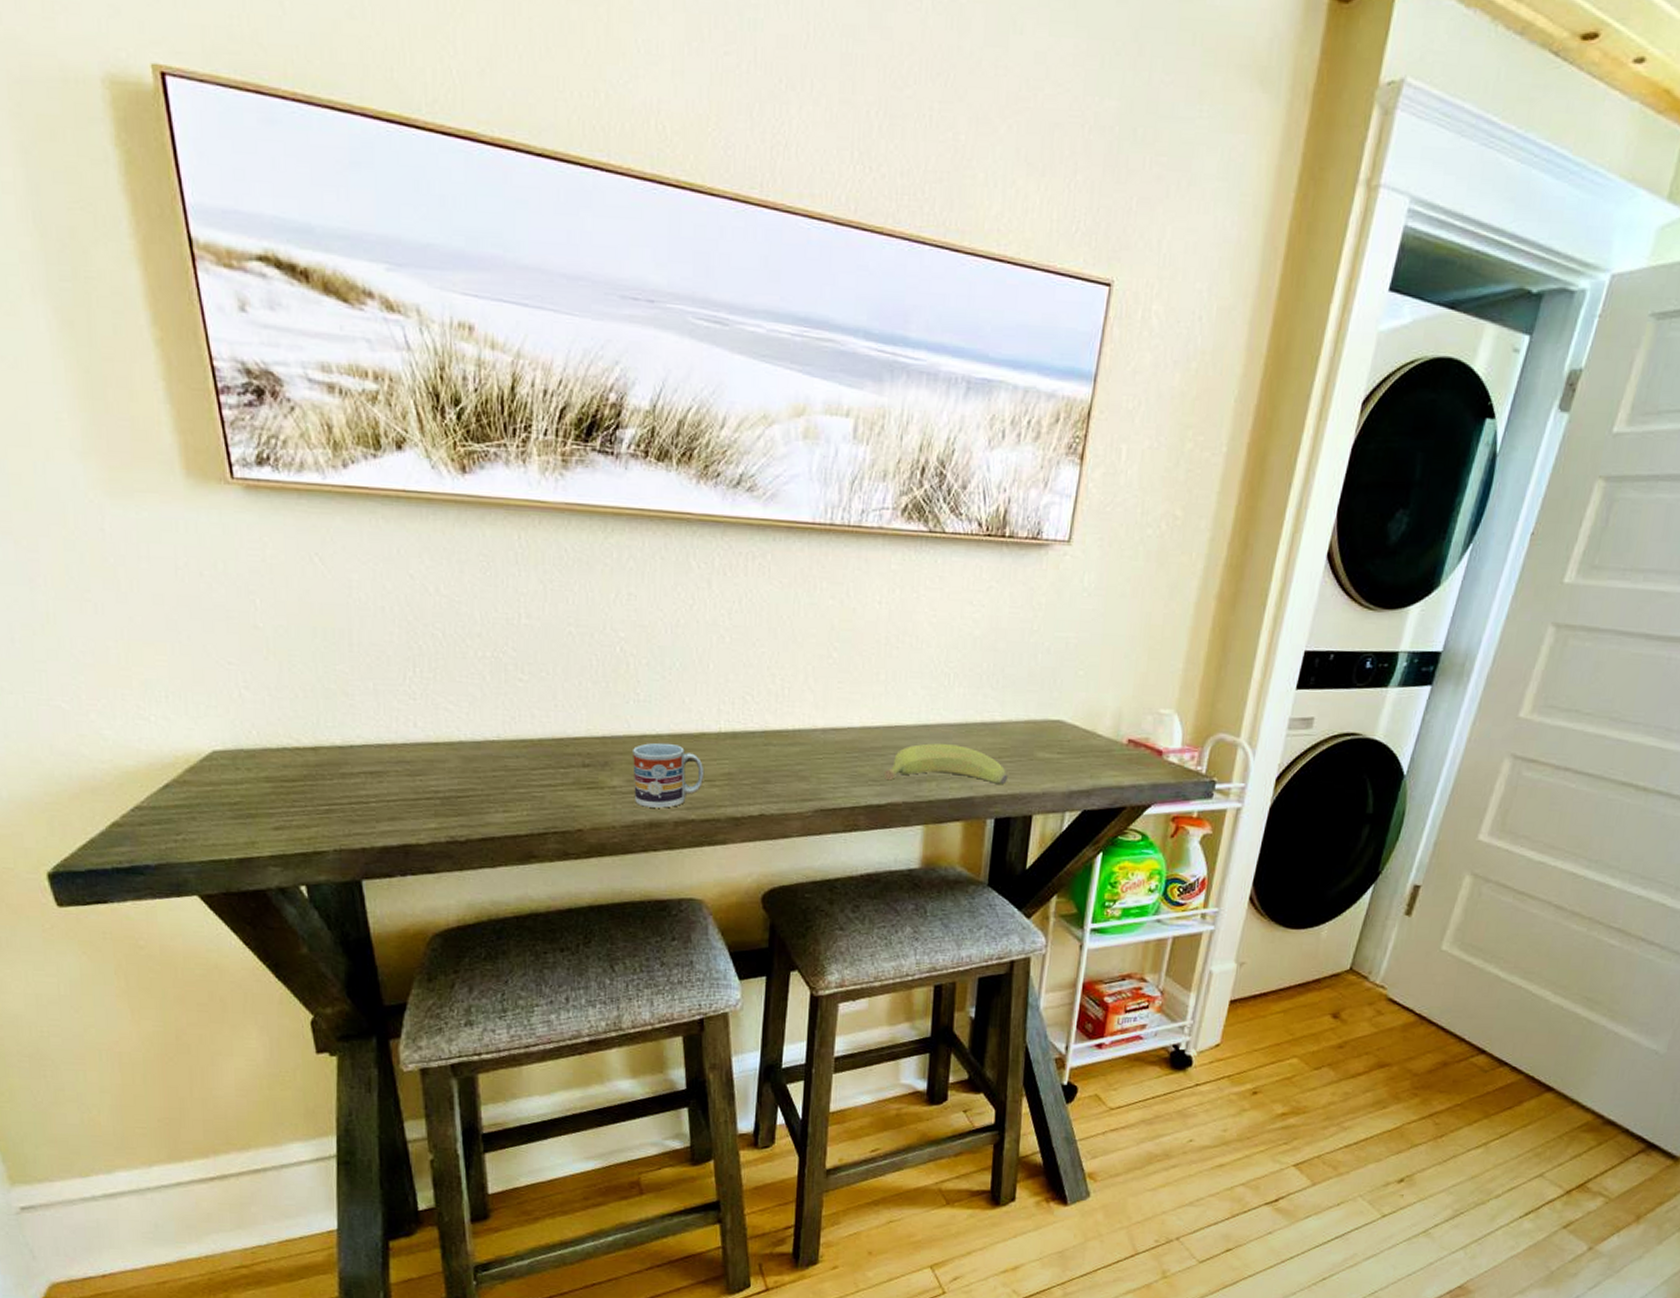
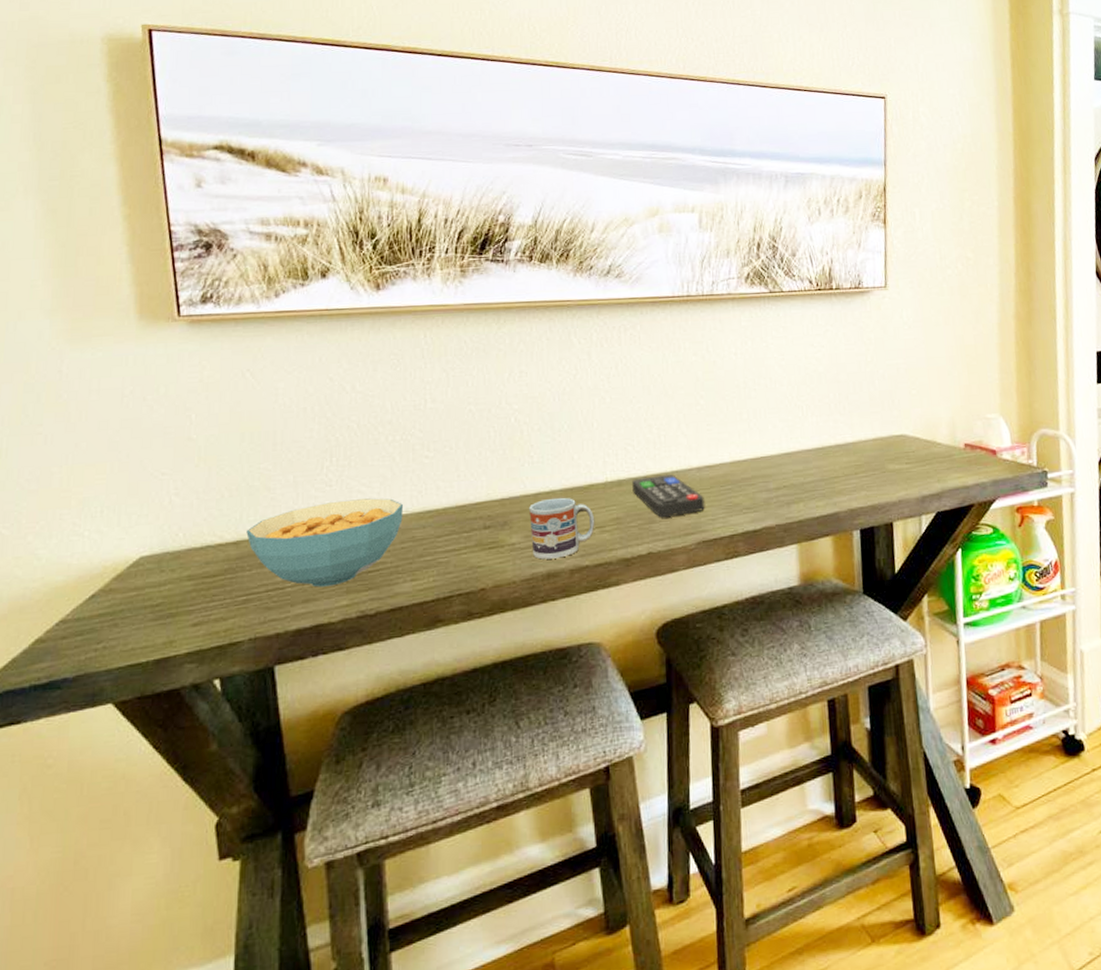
cereal bowl: none [325,716,494,807] -> present [246,498,403,587]
remote control: none [747,732,827,780] -> present [631,473,705,518]
banana: present [883,743,1009,784] -> none [755,467,867,507]

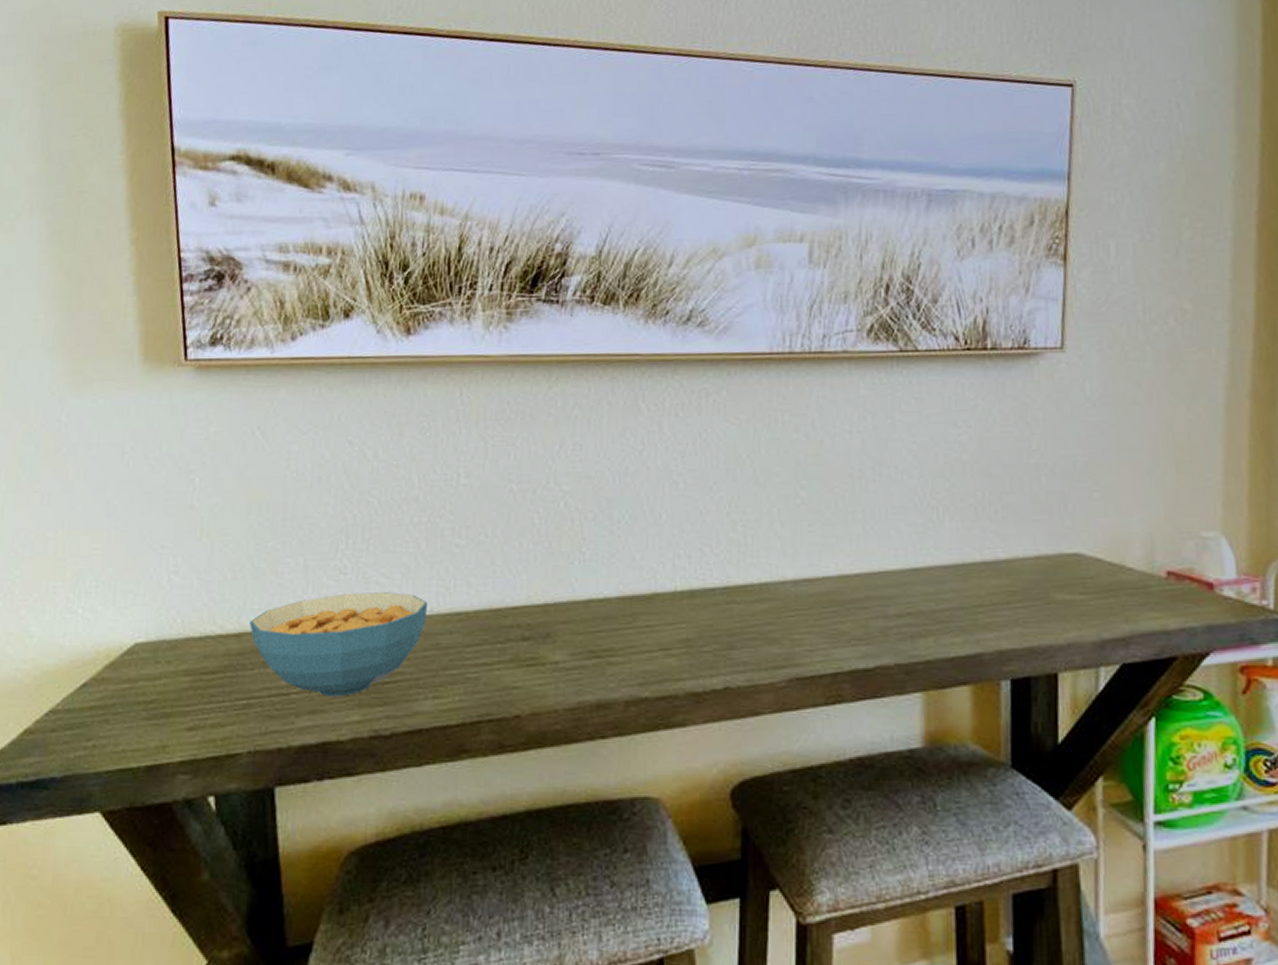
cup: present [528,497,595,560] -> none [576,607,659,685]
remote control: present [631,473,705,518] -> none [706,586,800,644]

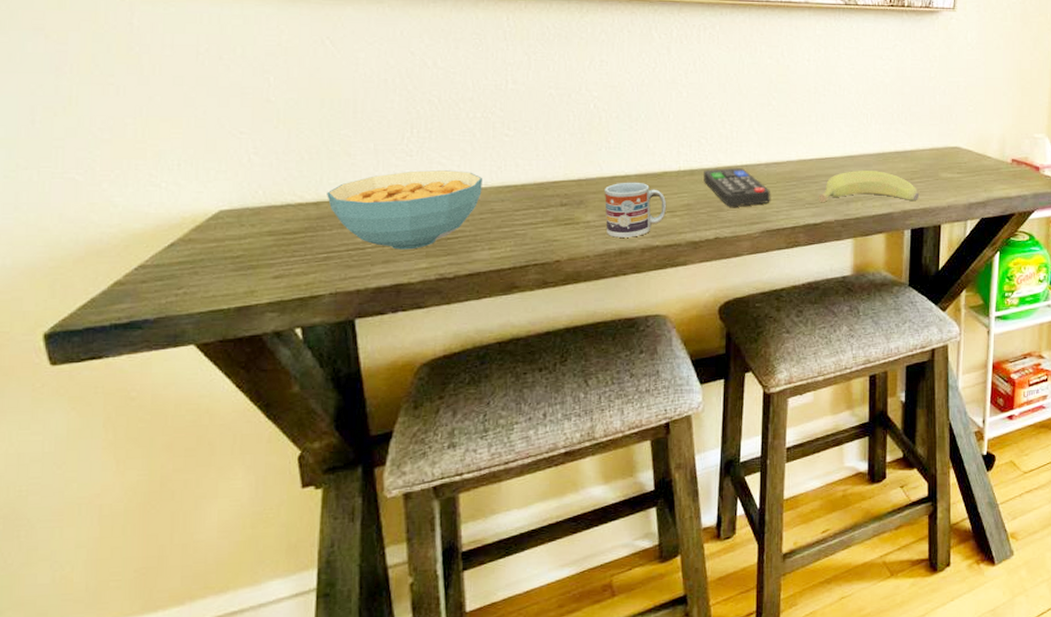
cup: none [576,607,659,685] -> present [603,182,667,238]
remote control: none [706,586,800,644] -> present [702,167,770,207]
banana: none [868,590,1022,639] -> present [818,171,920,203]

